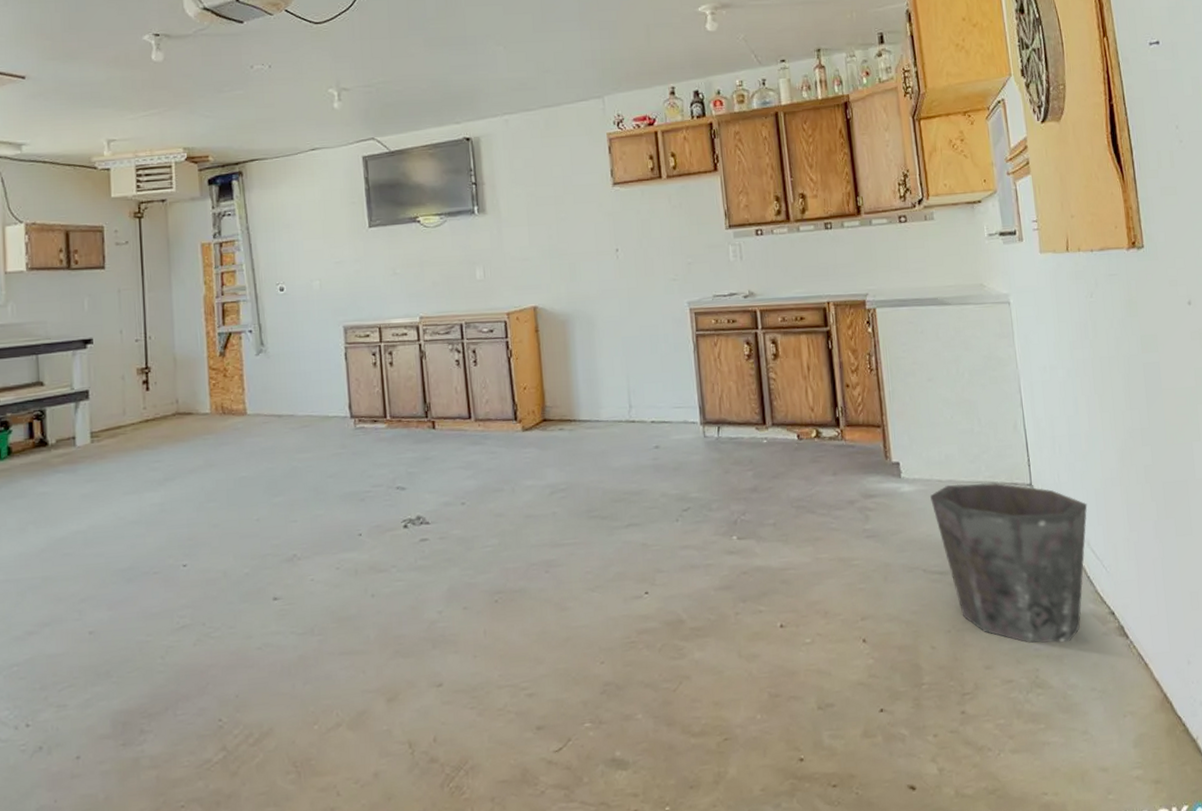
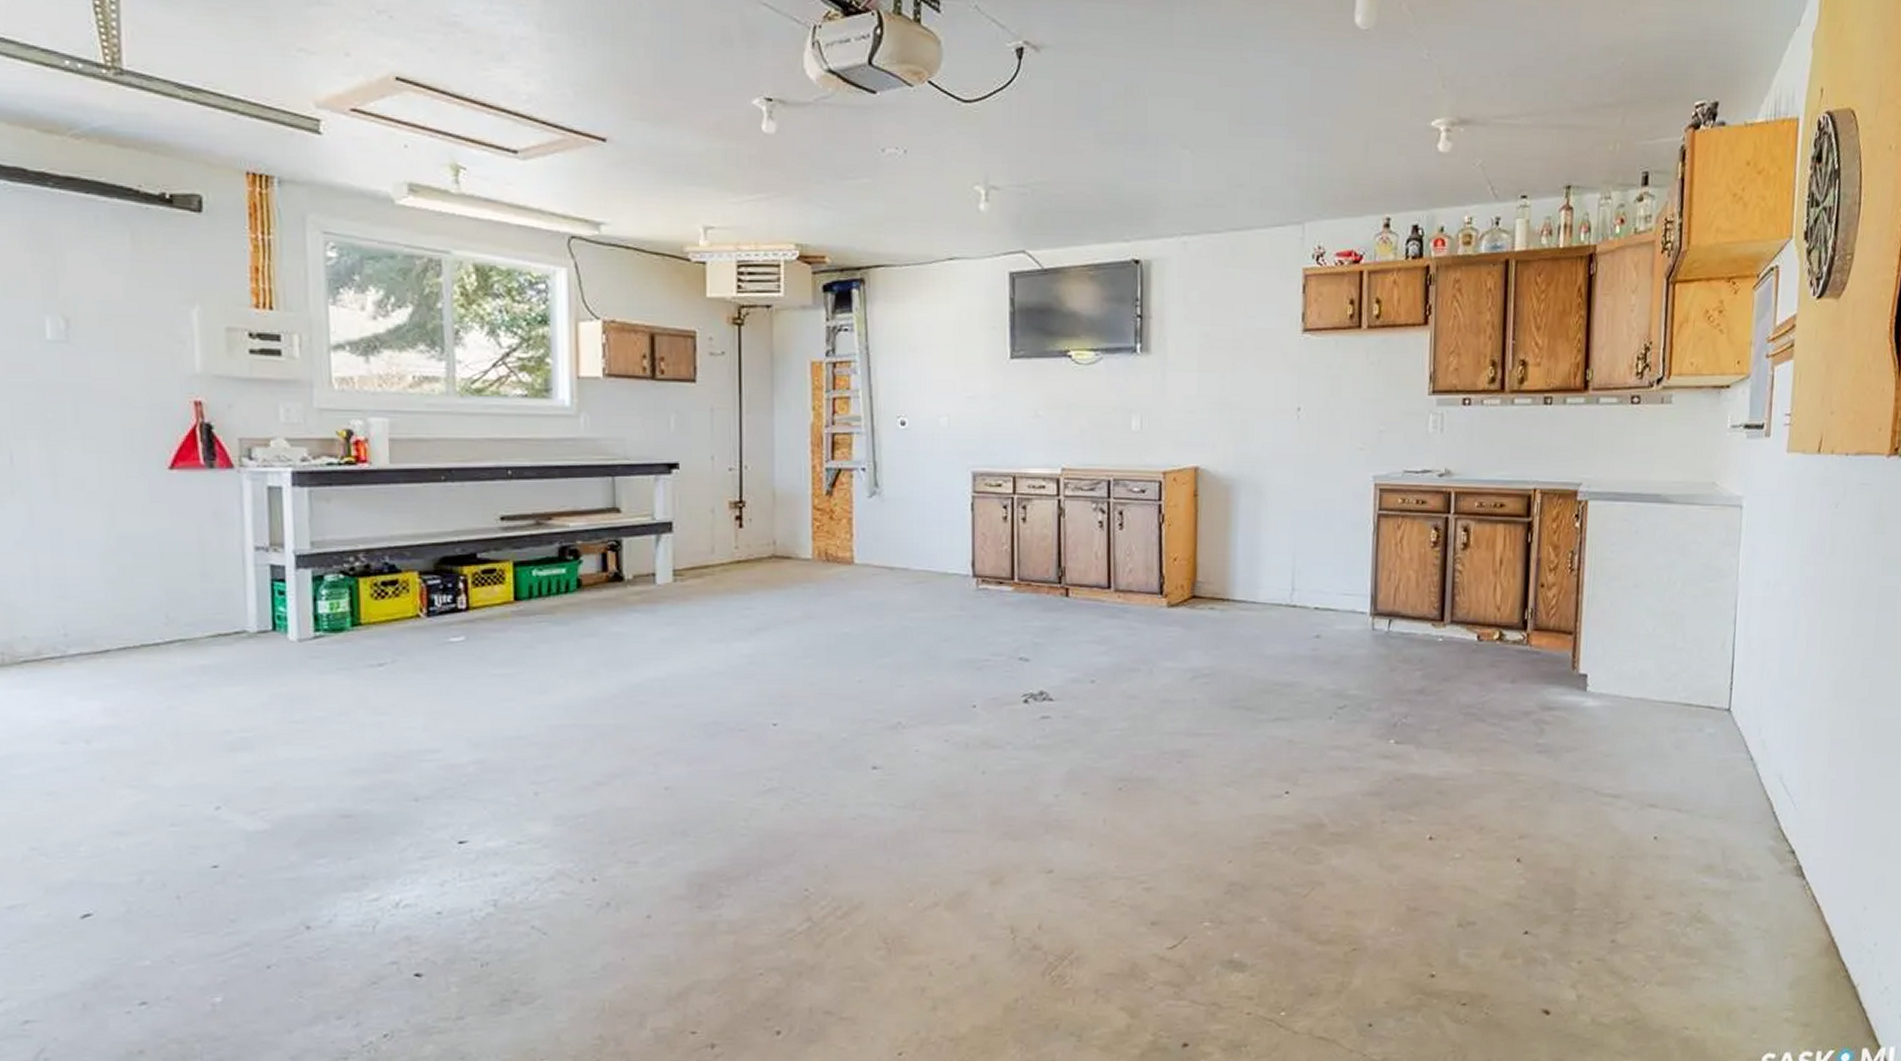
waste bin: present [930,483,1088,643] -> none [1615,702,1788,878]

